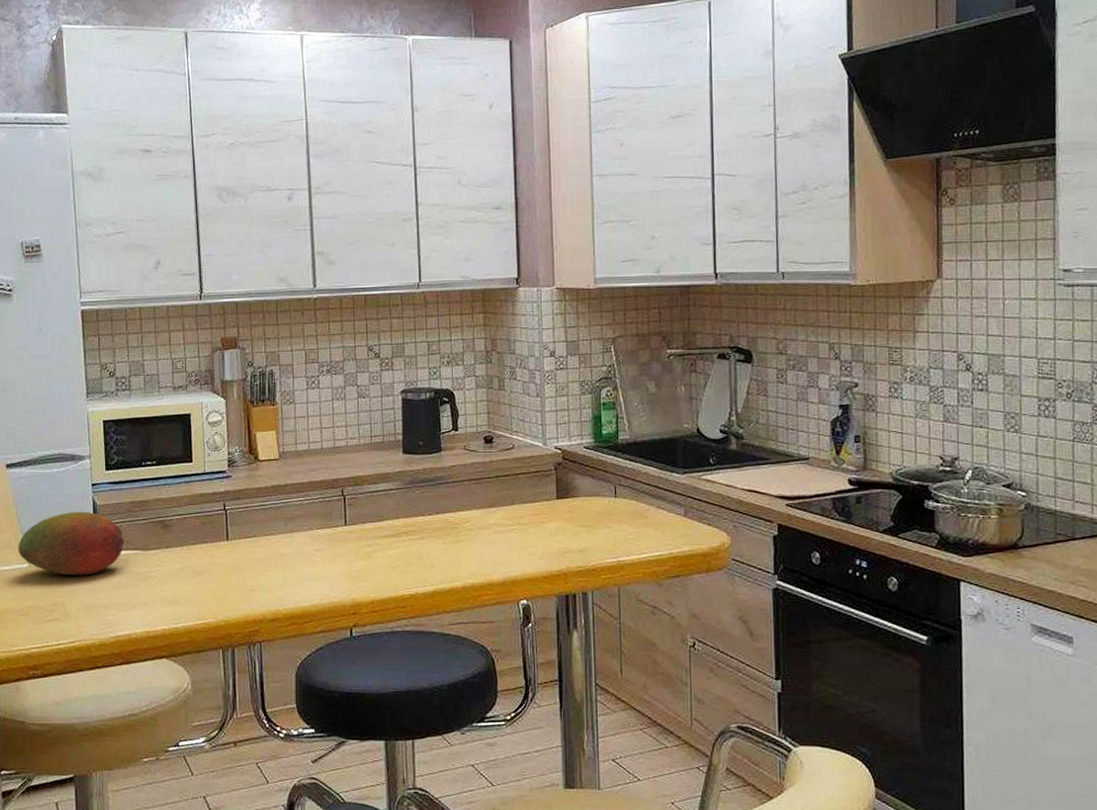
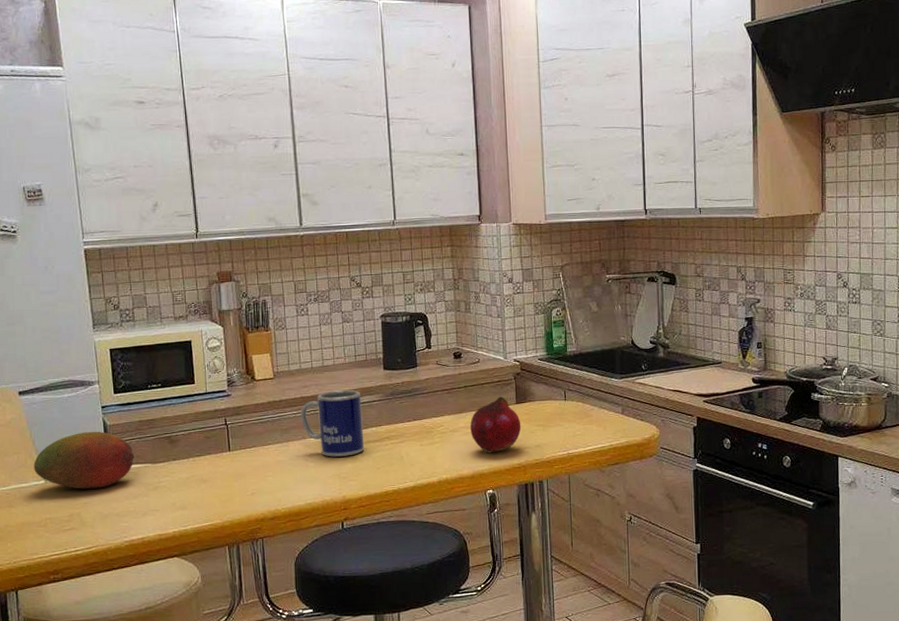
mug: none [307,475,379,552] -> present [300,389,365,457]
fruit: none [502,490,562,556] -> present [470,396,521,453]

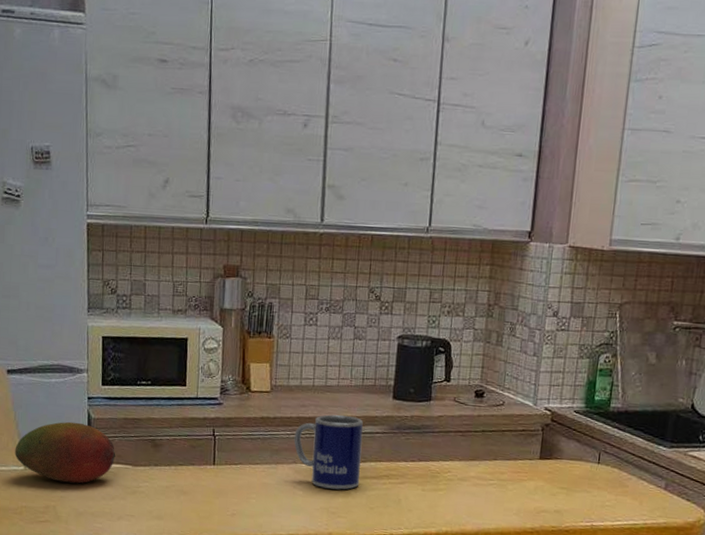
fruit: present [470,396,521,453] -> none [481,448,542,511]

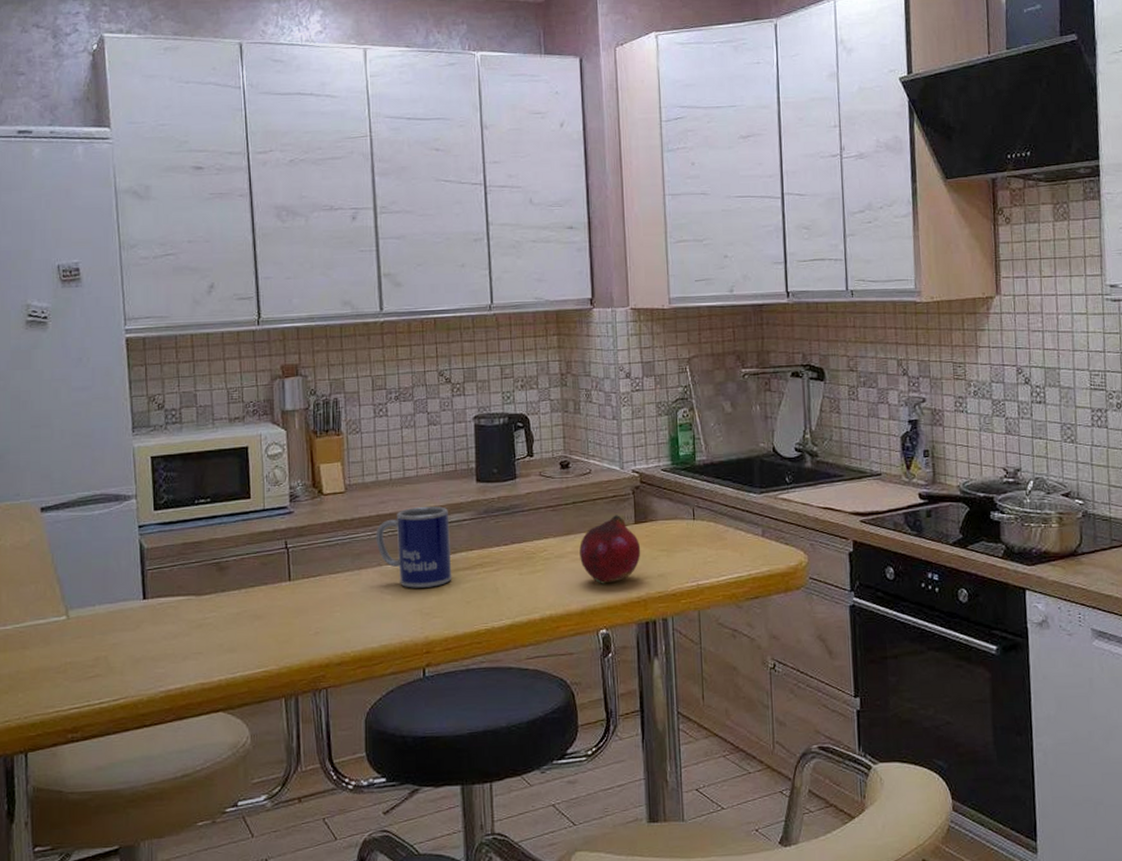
fruit: present [15,421,116,484] -> none [54,555,176,627]
fruit: none [481,448,542,511] -> present [579,515,641,584]

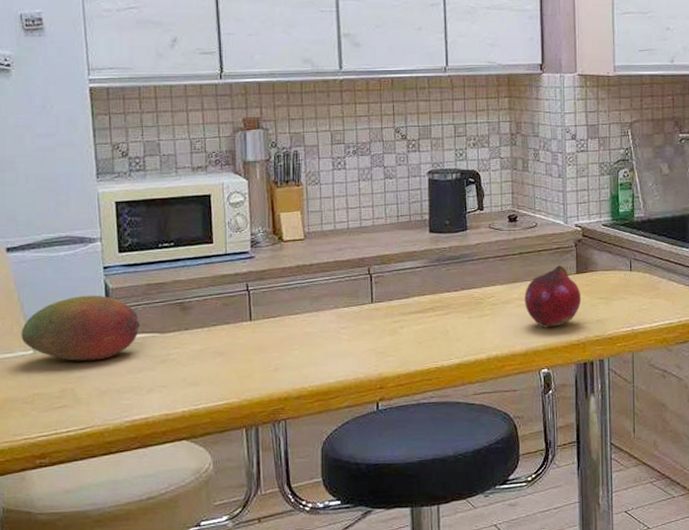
fruit: none [54,555,176,627] -> present [21,295,140,361]
mug: present [376,506,452,588] -> none [333,253,405,329]

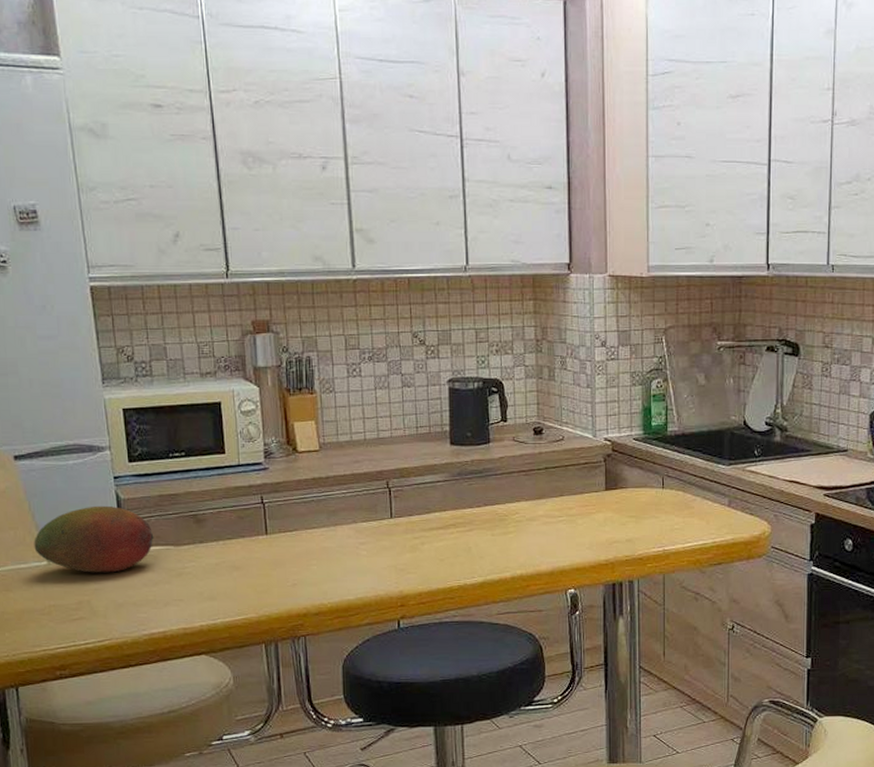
fruit: present [525,265,581,328] -> none [551,481,610,547]

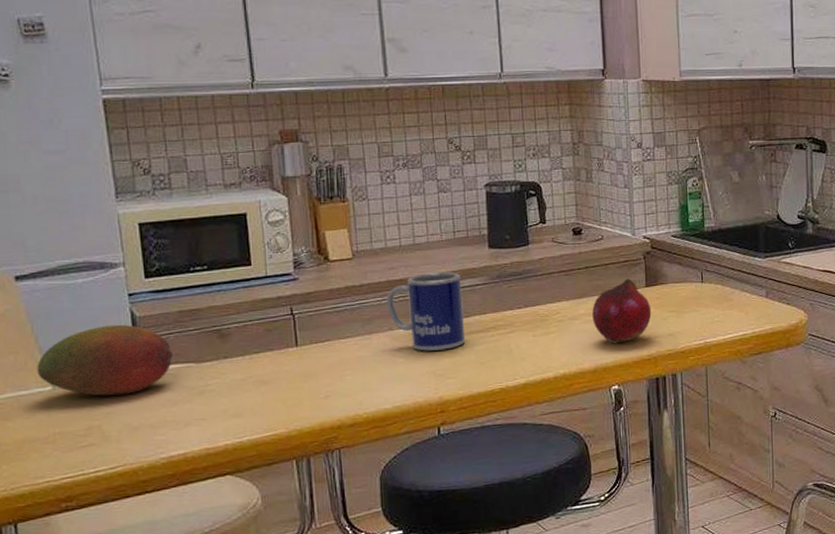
mug: none [350,466,426,545] -> present [386,271,466,351]
fruit: none [551,481,610,547] -> present [592,279,652,344]

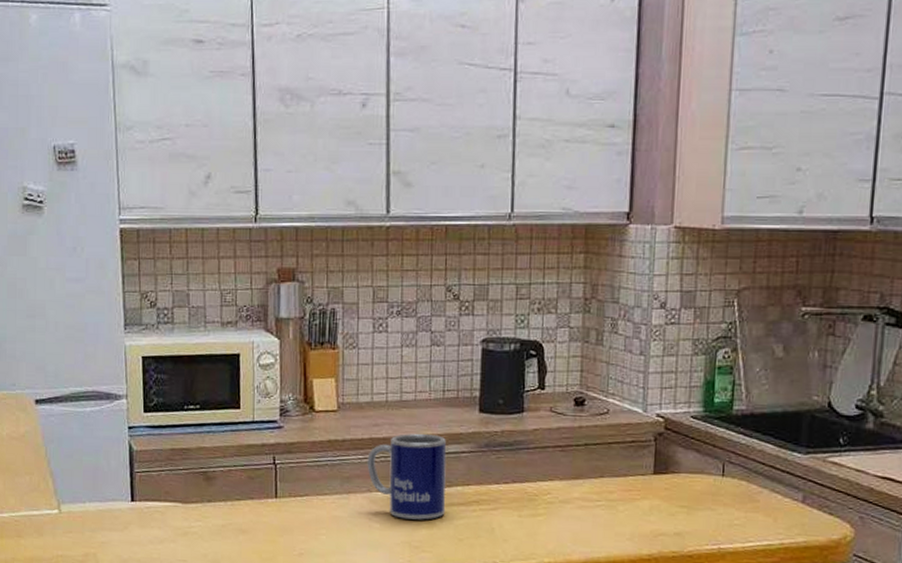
fruit: present [37,324,173,396] -> none [47,455,163,527]
fruit: present [592,279,652,344] -> none [587,462,658,537]

